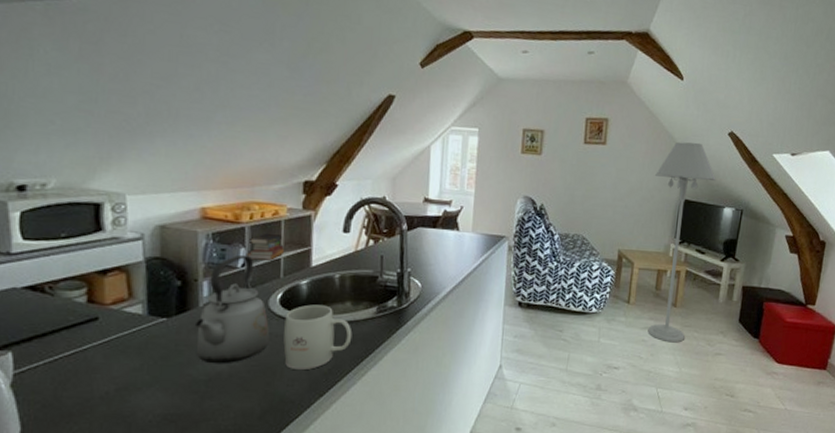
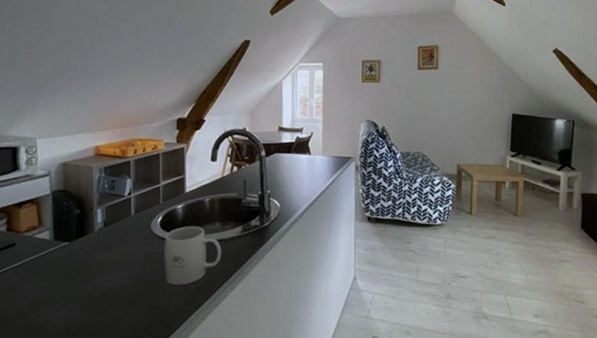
kettle: present [194,254,270,364] -> none [90,184,153,282]
books: present [247,234,284,261] -> none [132,166,162,189]
floor lamp: present [648,142,716,343] -> none [486,62,545,251]

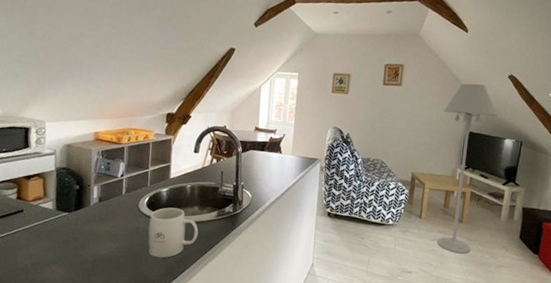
floor lamp: none [486,62,545,251] -> present [437,83,497,254]

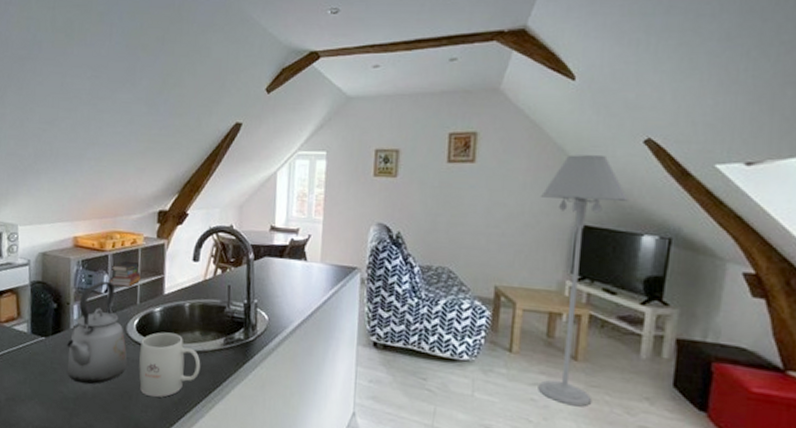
kettle: none [86,167,139,250] -> present [66,280,128,385]
books: none [125,152,151,173] -> present [109,262,141,287]

